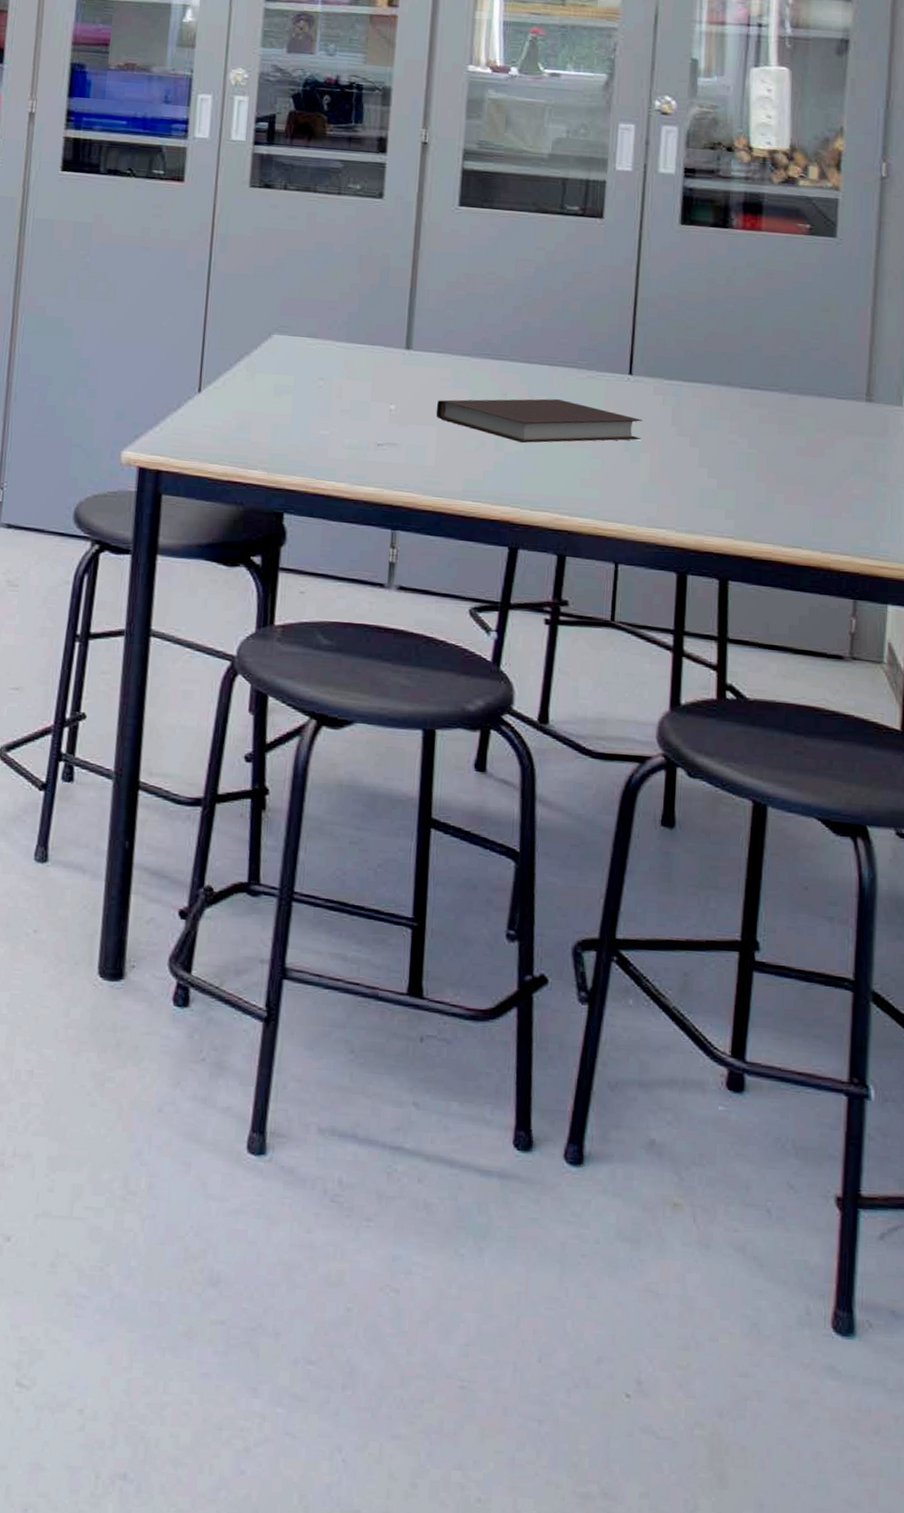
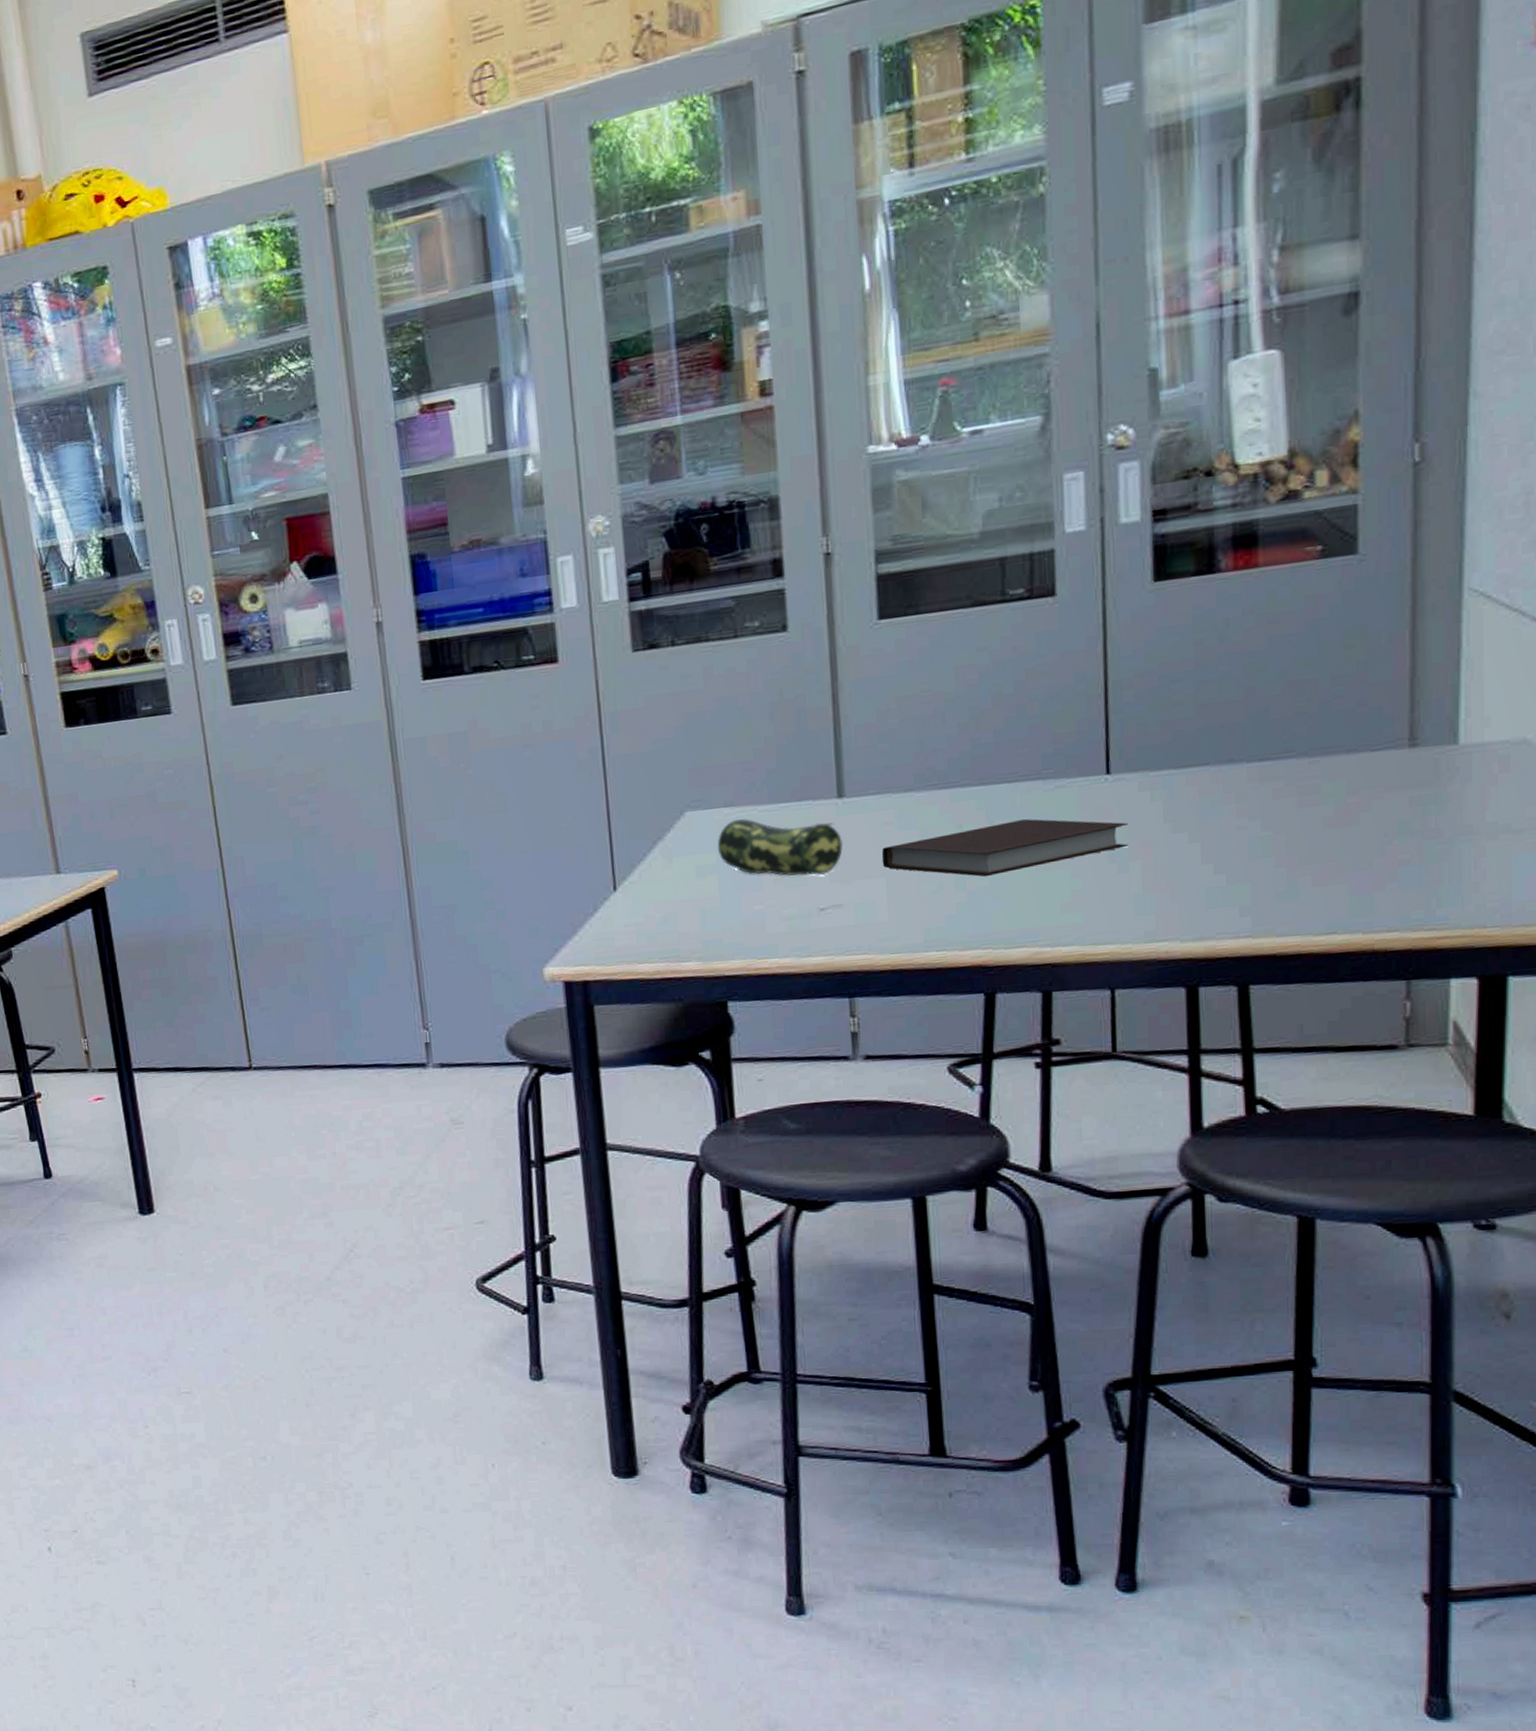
pencil case: none [296,350,405,415] -> present [717,819,843,877]

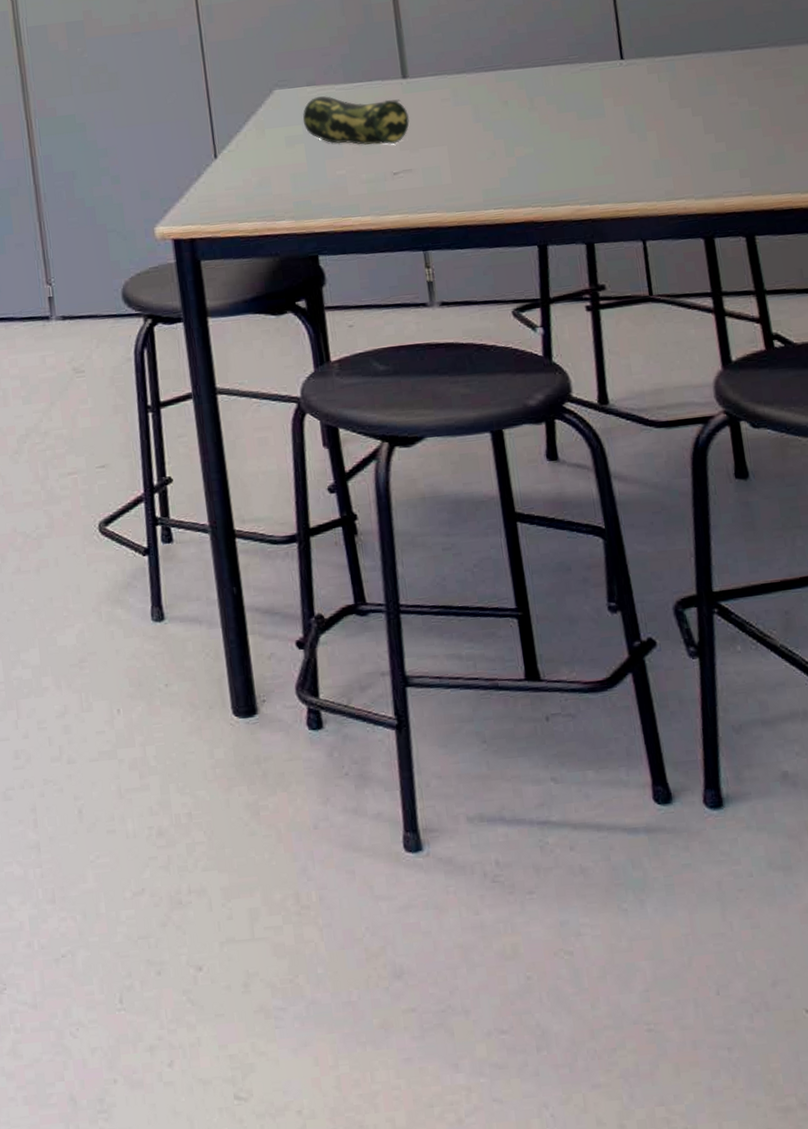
notebook: present [881,819,1129,877] -> none [442,96,644,146]

